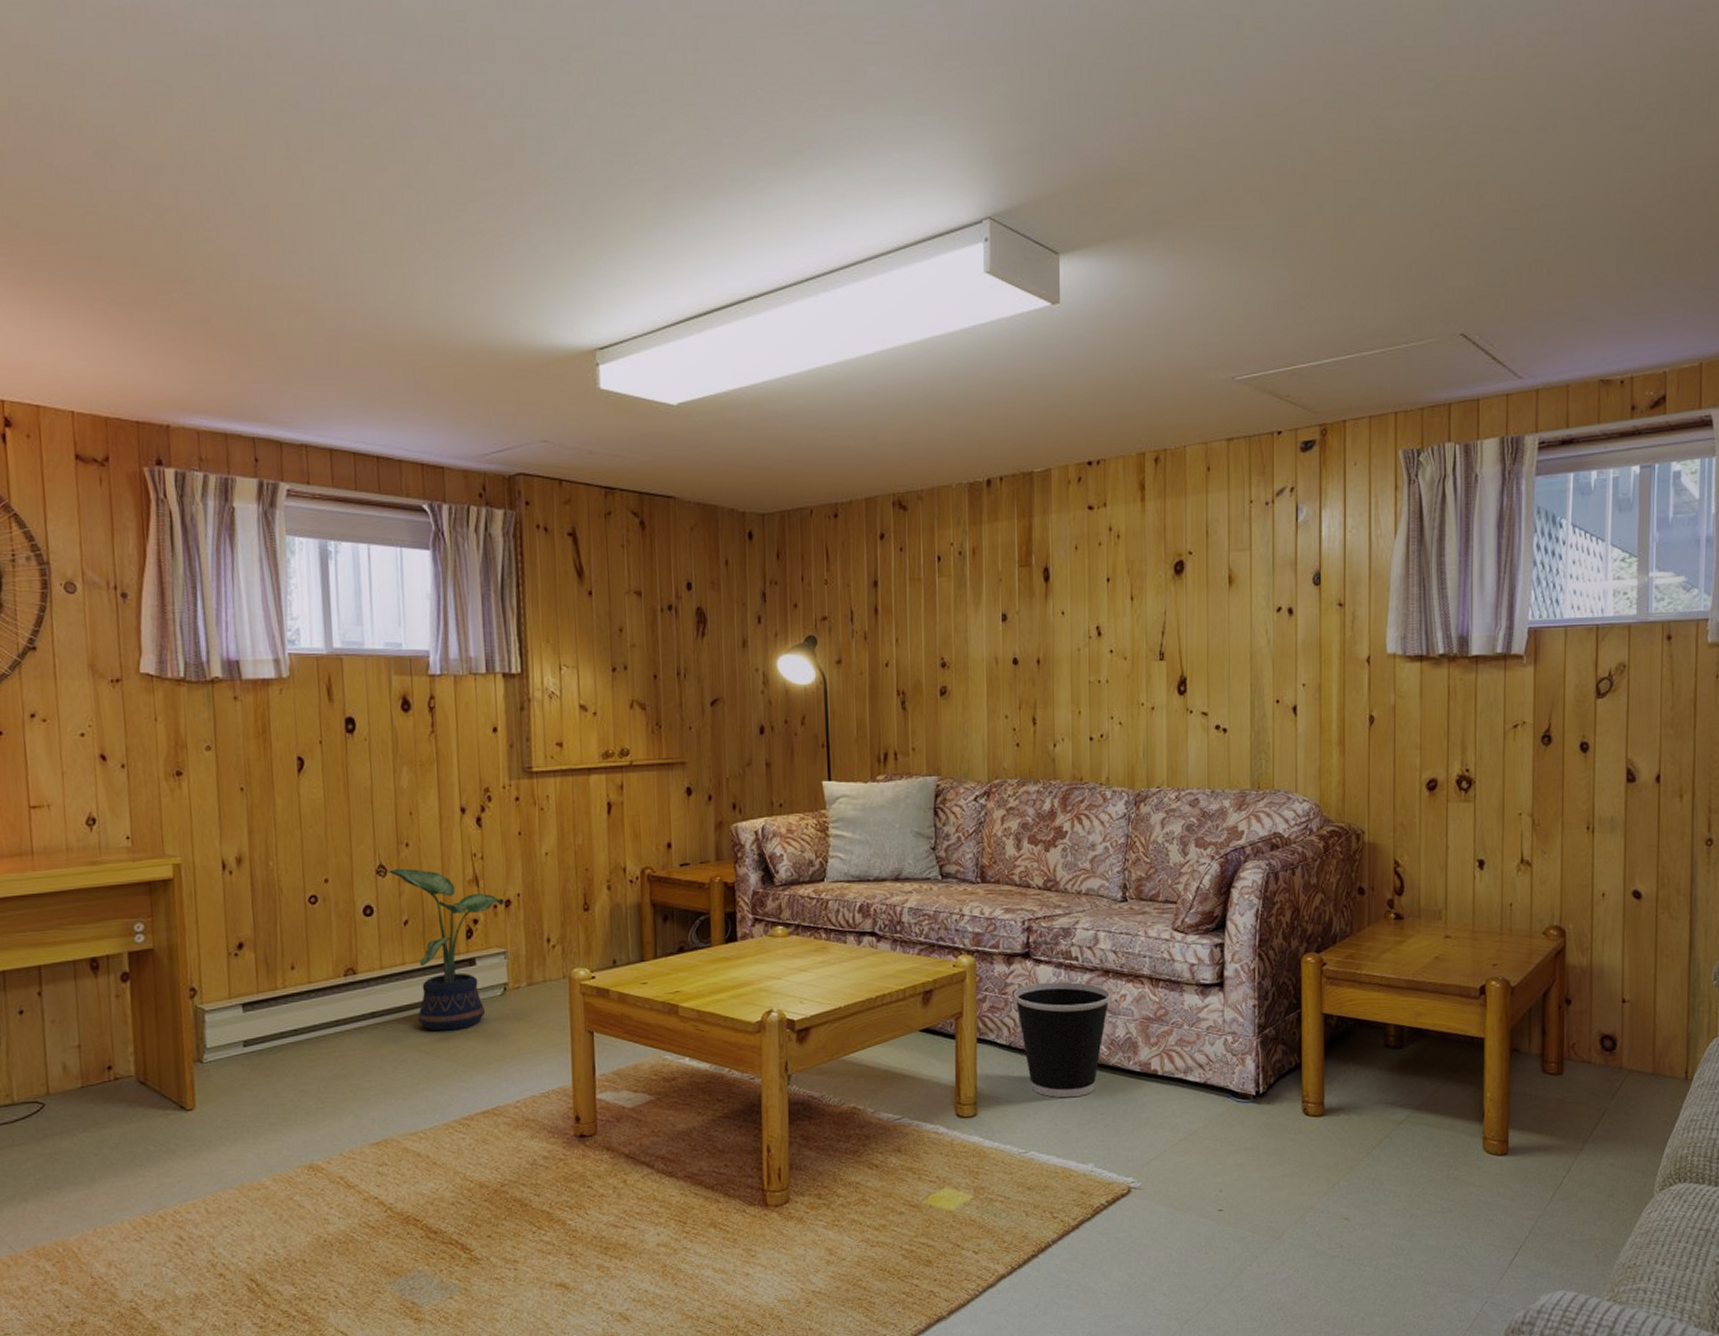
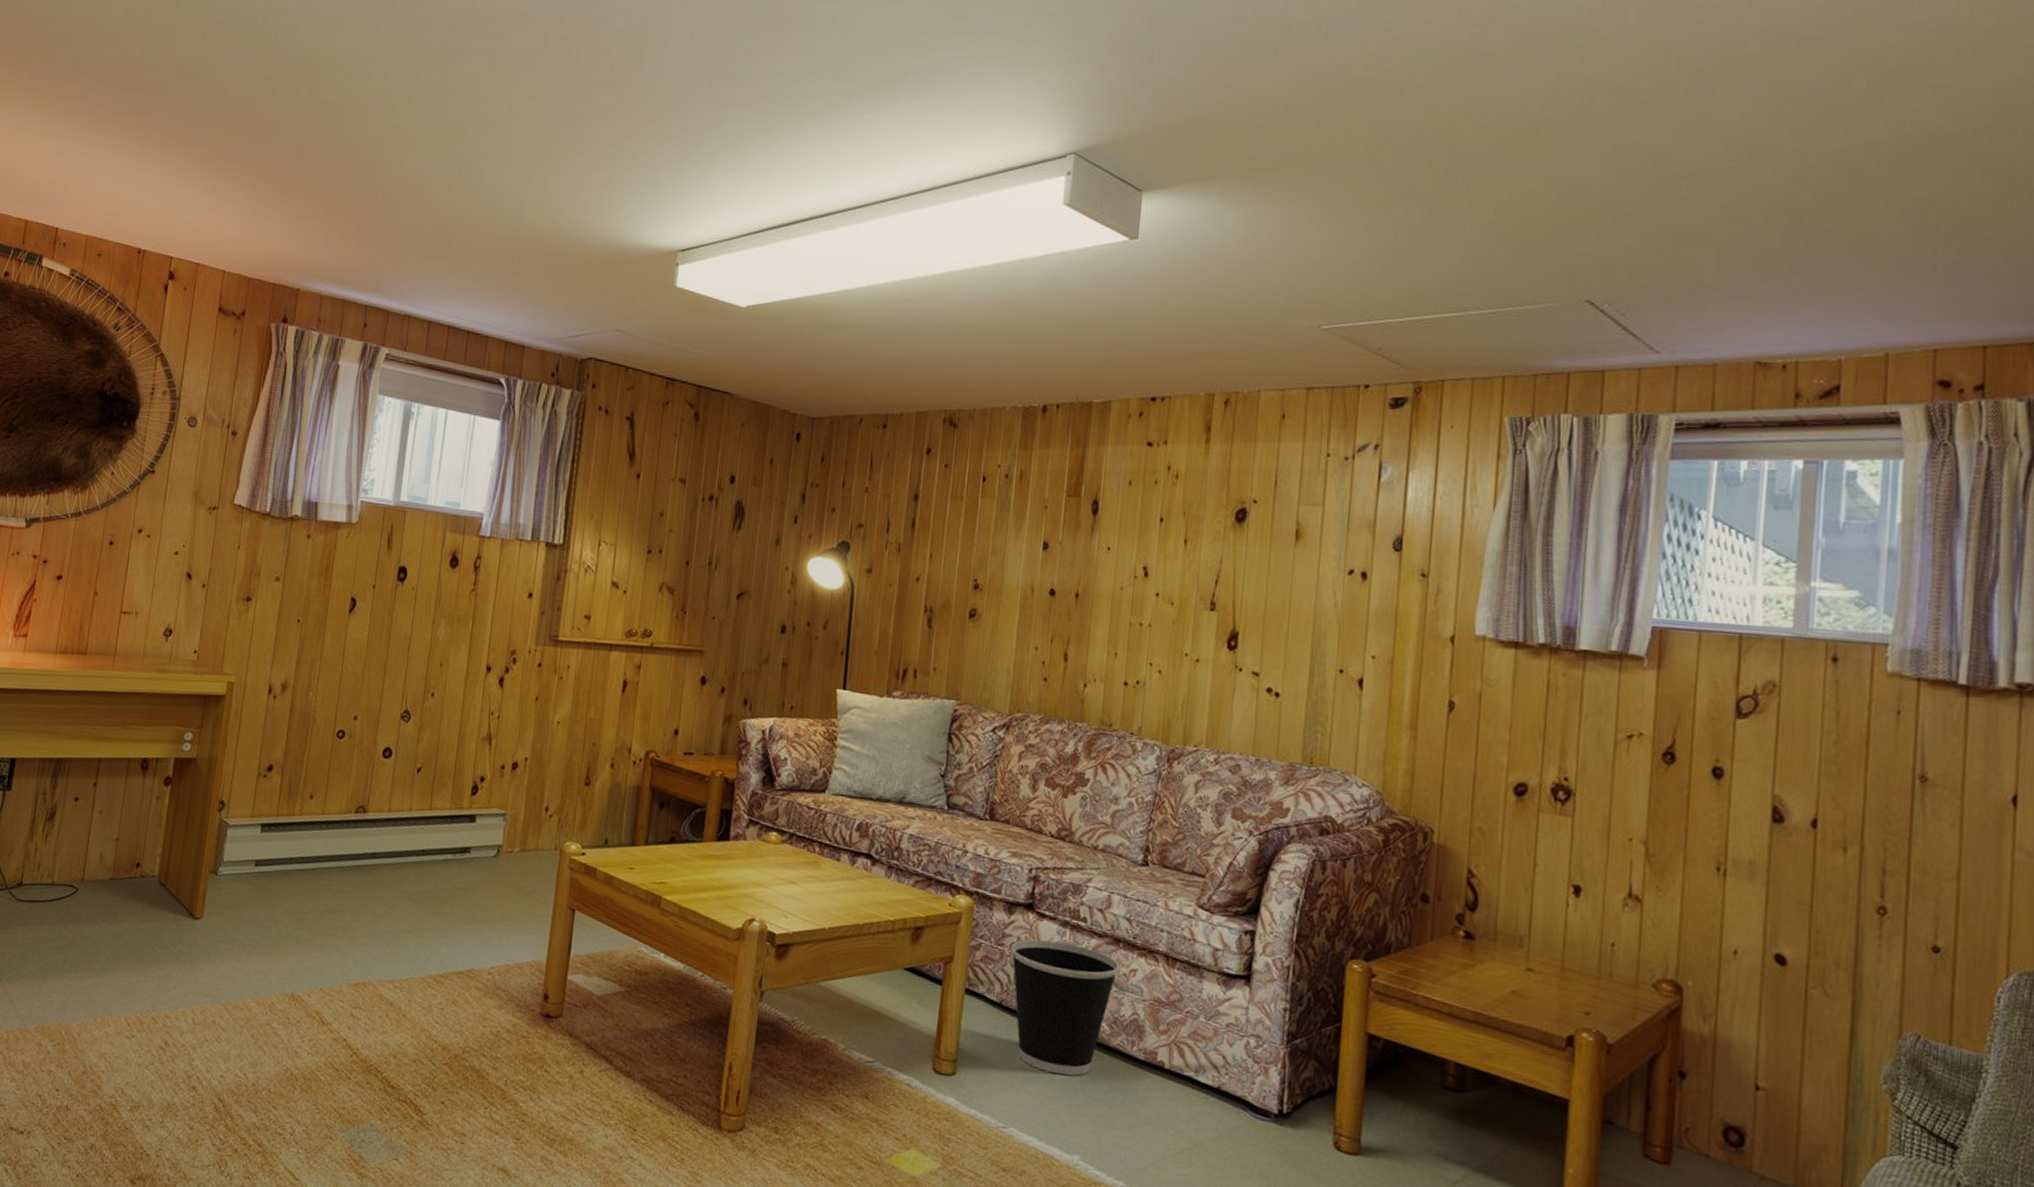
potted plant: present [388,868,505,1031] -> none [412,715,513,885]

